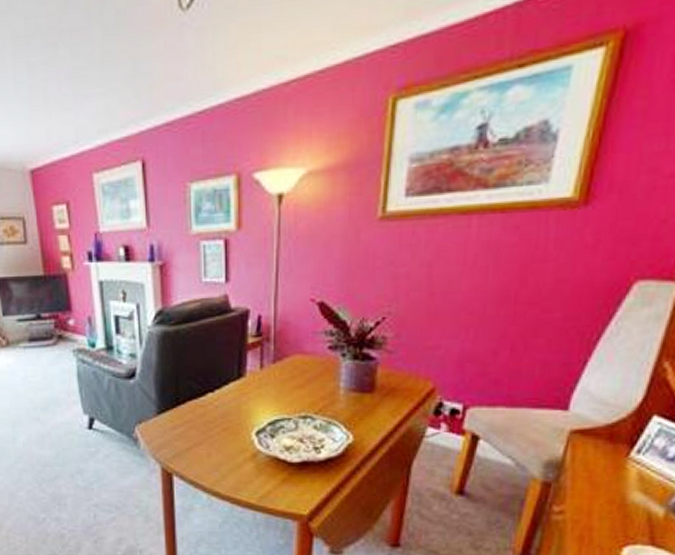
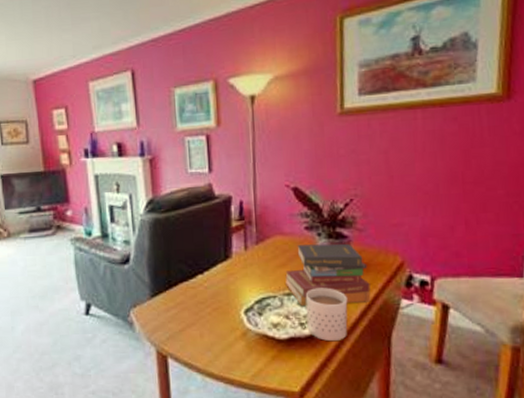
books: none [302,365,395,430] -> present [285,243,371,306]
mug: none [322,412,368,468] -> present [305,288,348,342]

